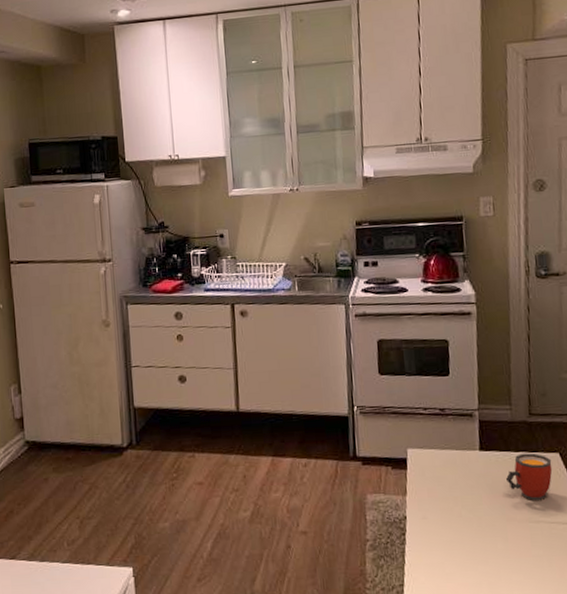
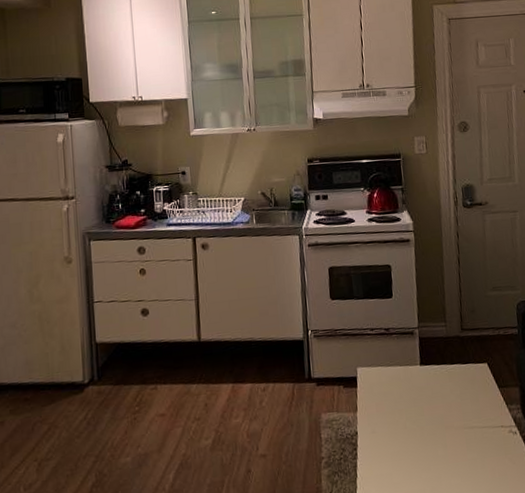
mug: present [505,453,553,501] -> none [443,365,483,408]

